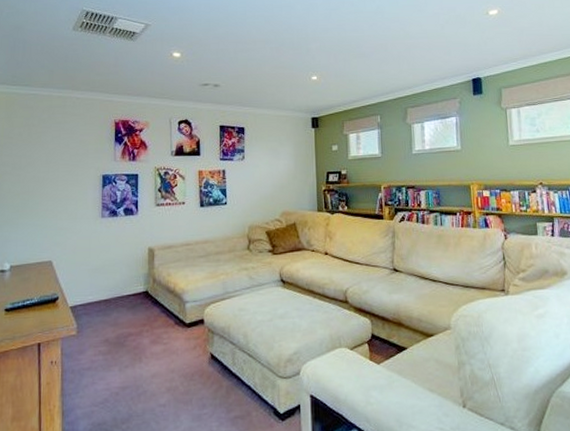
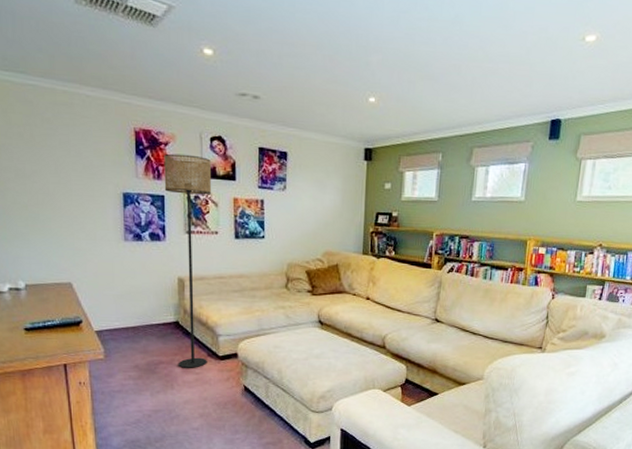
floor lamp: none [138,137,179,339] -> present [164,153,211,368]

